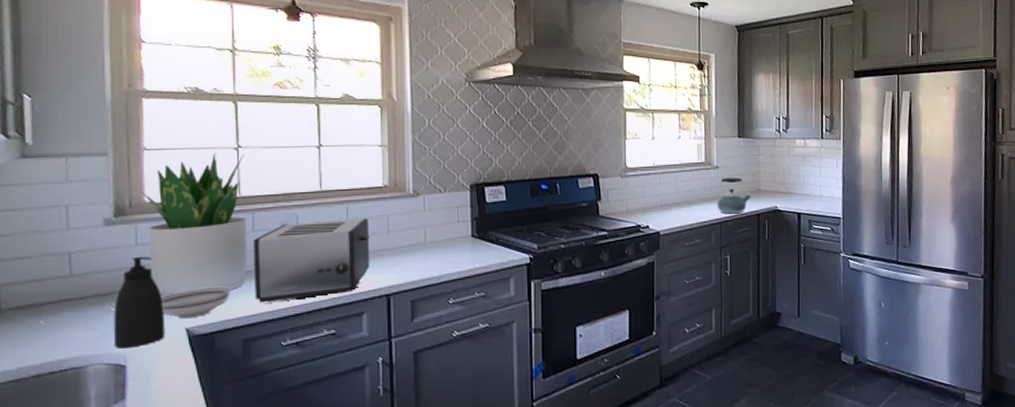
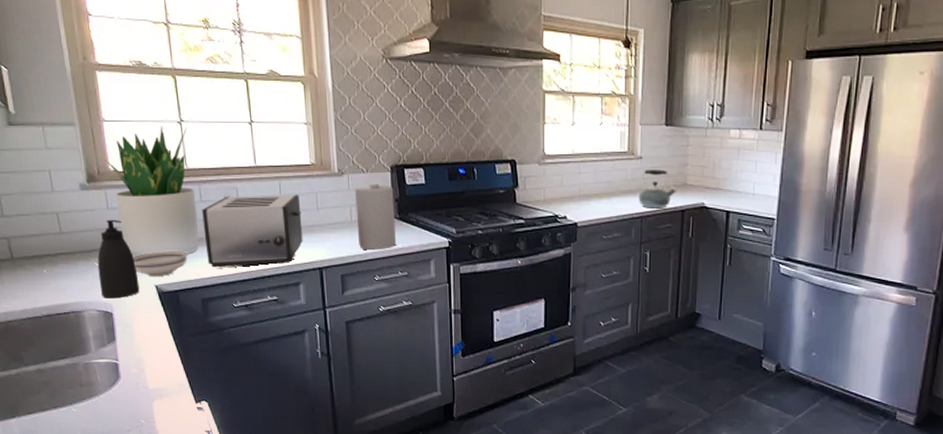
paper towel holder: none [431,202,473,273] -> present [355,183,396,251]

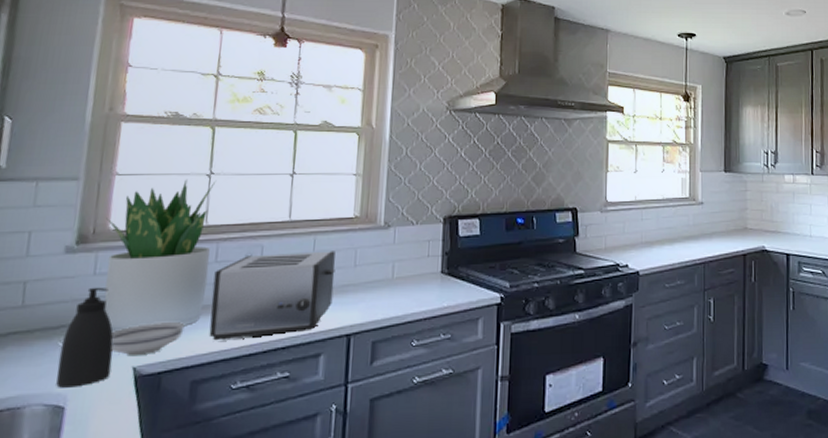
paper towel holder: present [355,183,396,251] -> none [397,236,445,312]
kettle: present [638,169,678,209] -> none [700,214,739,254]

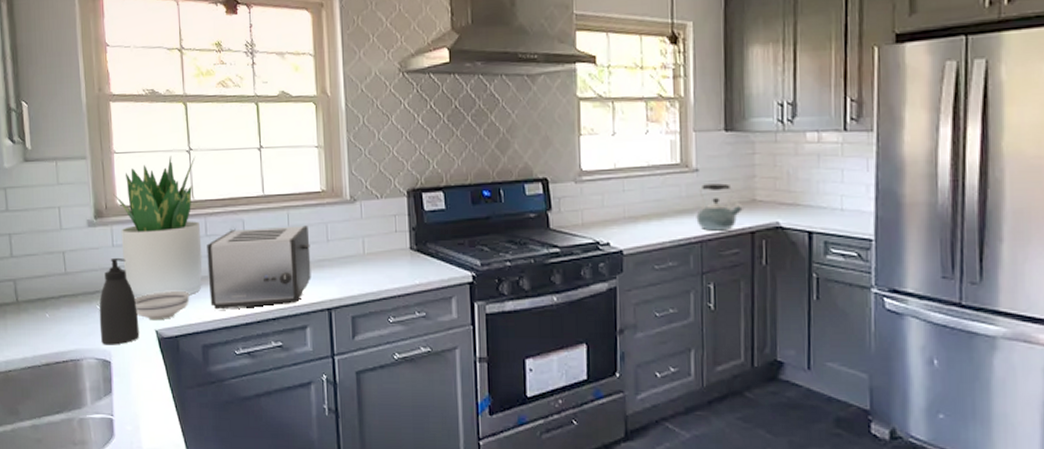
kettle: none [700,214,739,254] -> present [696,183,745,231]

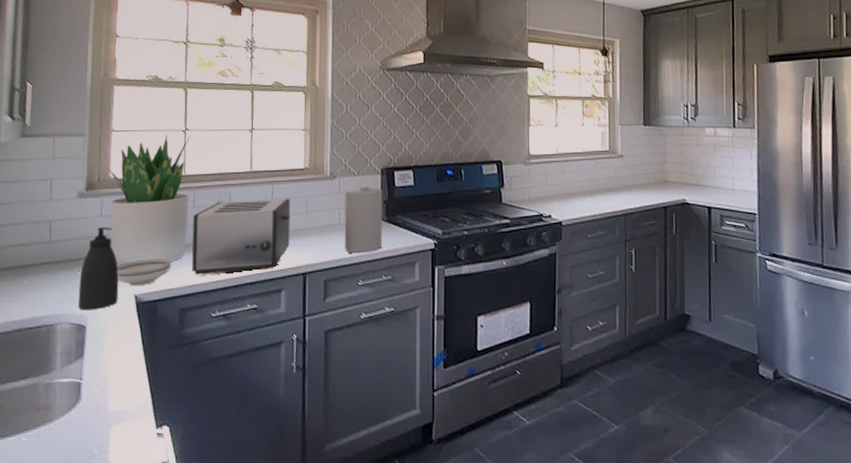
paper towel holder: none [368,210,413,288] -> present [344,186,383,254]
kettle: present [696,183,745,231] -> none [621,167,659,206]

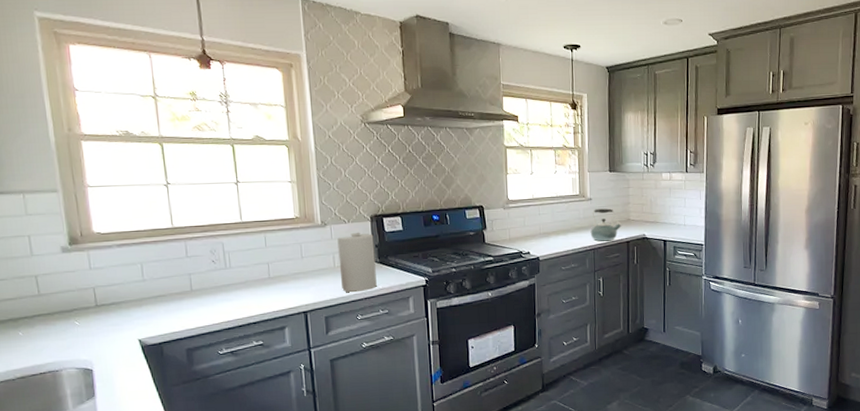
soap dispenser: present [78,226,119,310] -> none [77,278,122,356]
planter: present [107,134,189,265] -> none [89,189,184,313]
bowl: present [116,258,172,286] -> none [115,305,173,332]
toaster: present [191,198,291,275] -> none [188,246,288,319]
kettle: none [621,167,659,206] -> present [590,208,623,242]

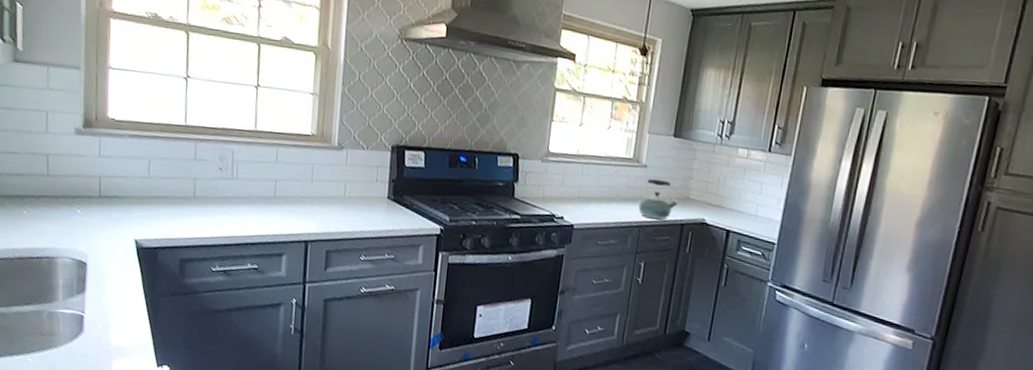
paper towel holder: present [337,232,377,293] -> none [349,161,392,230]

